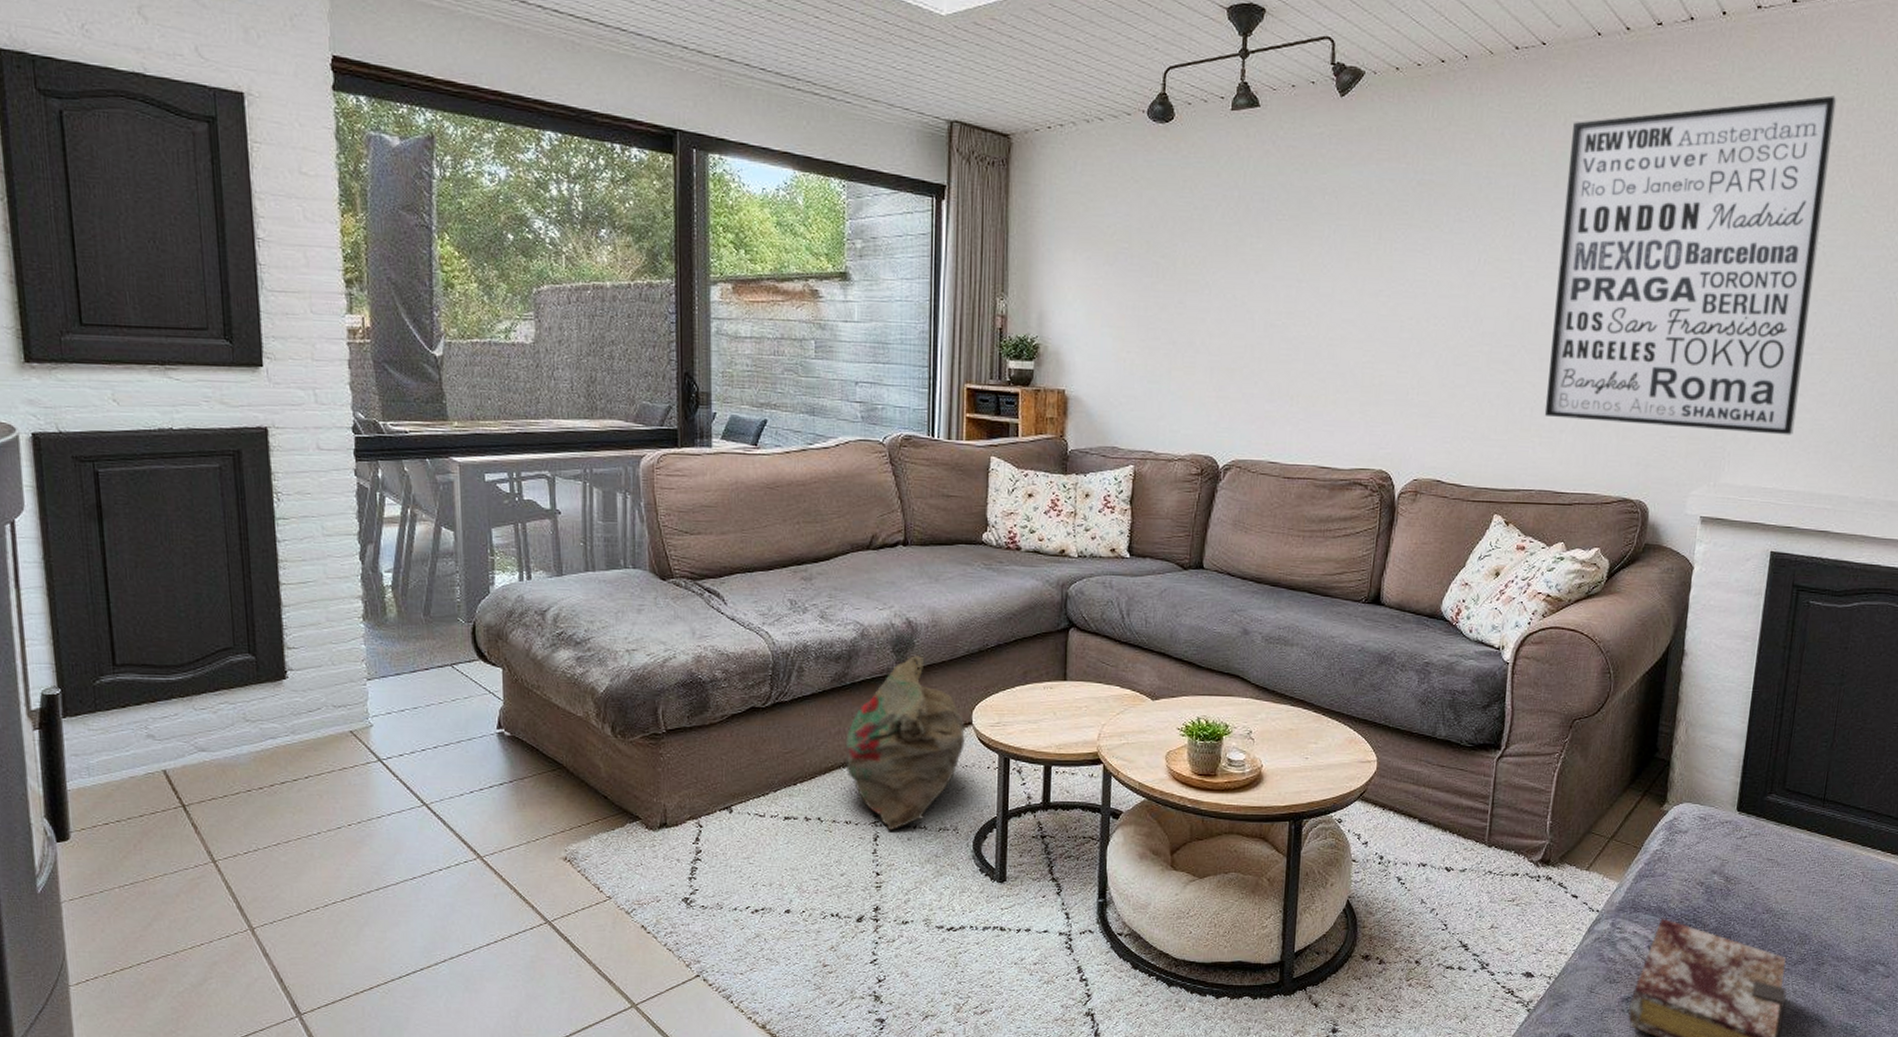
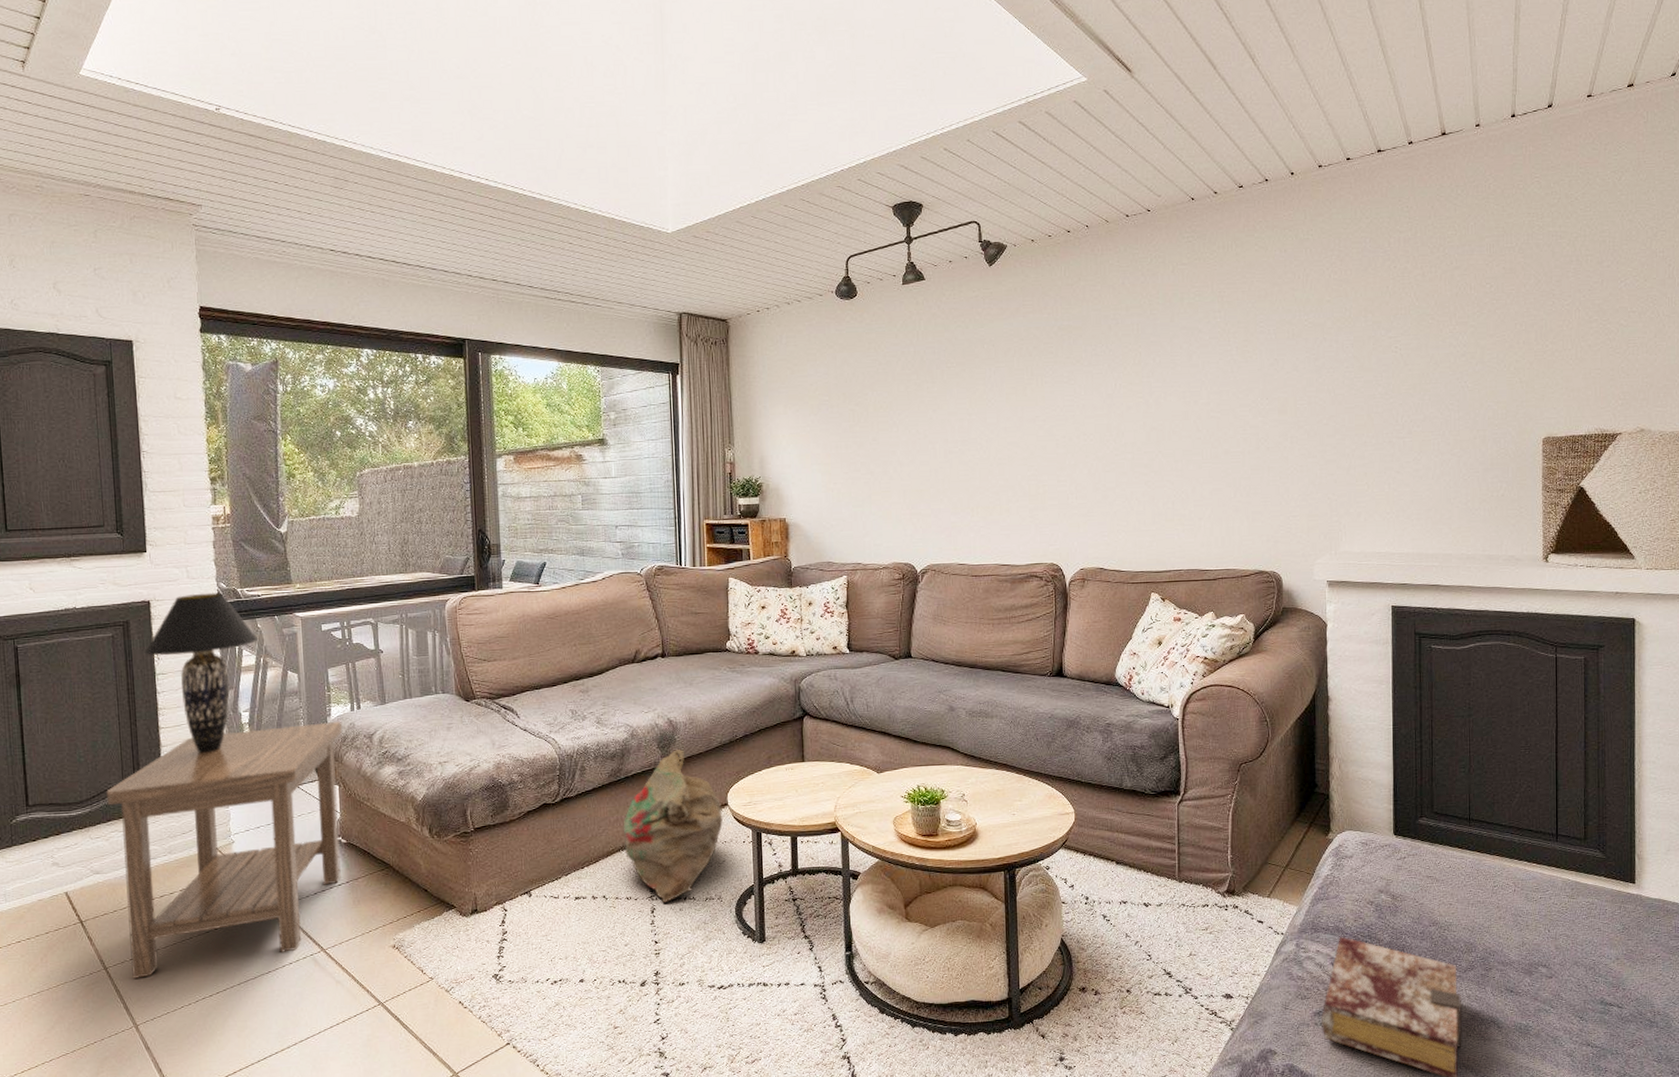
side table: none [213,592,509,875] -> present [106,722,343,979]
table lamp: none [260,422,405,618] -> present [144,592,259,753]
wall art: present [1544,95,1837,435] -> none [1179,229,1397,508]

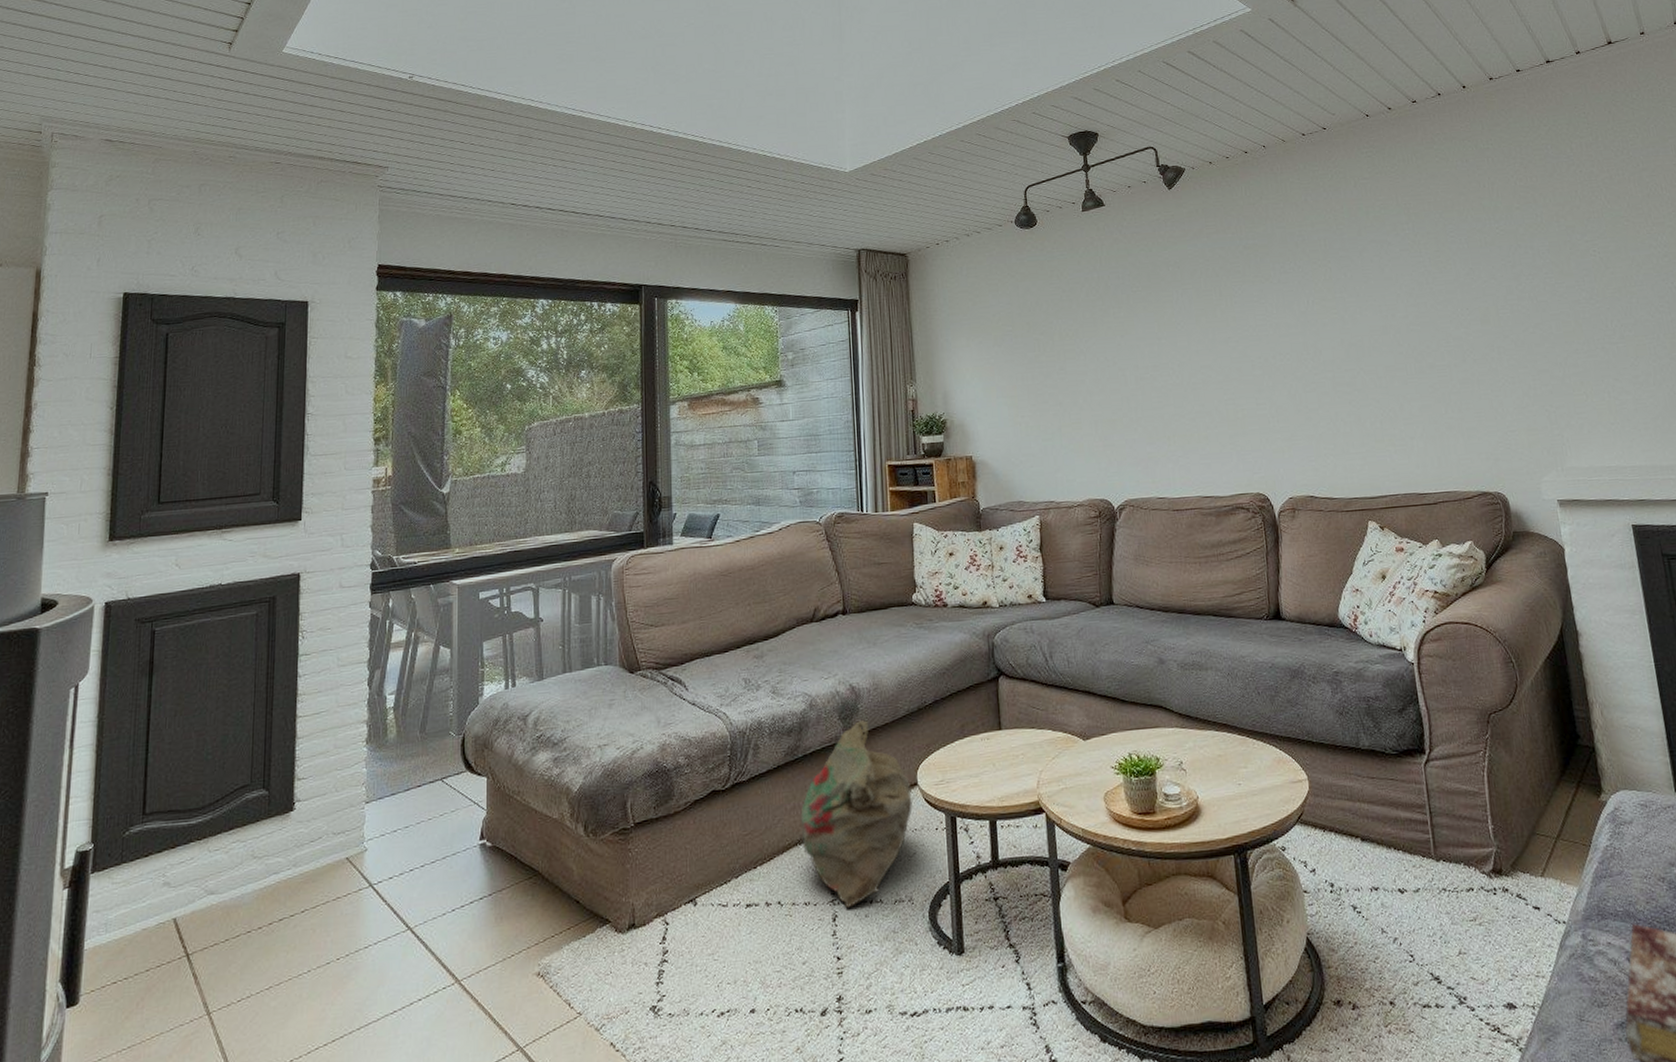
side table: present [106,722,343,979] -> none [231,702,495,1026]
table lamp: present [144,592,259,753] -> none [288,561,411,745]

